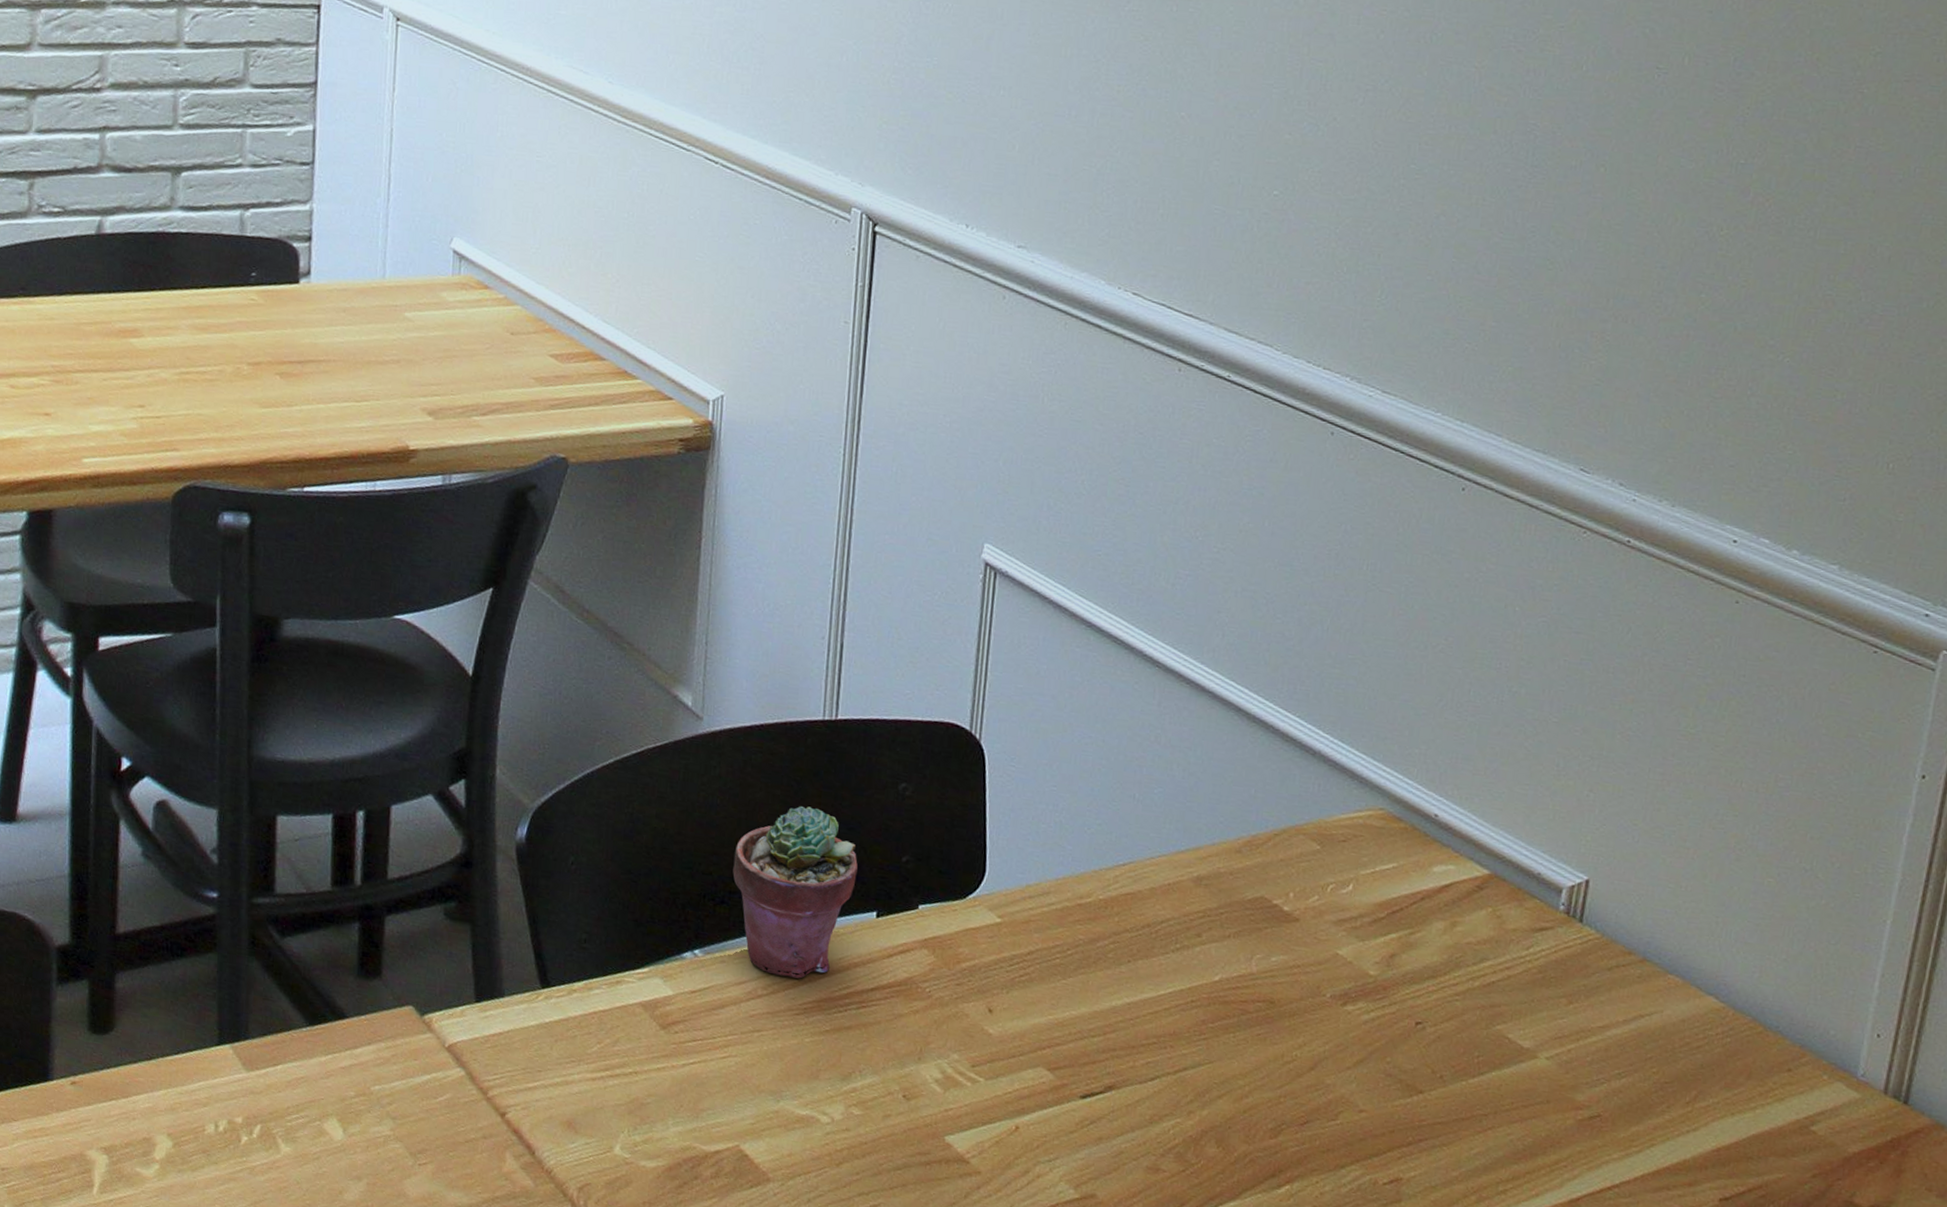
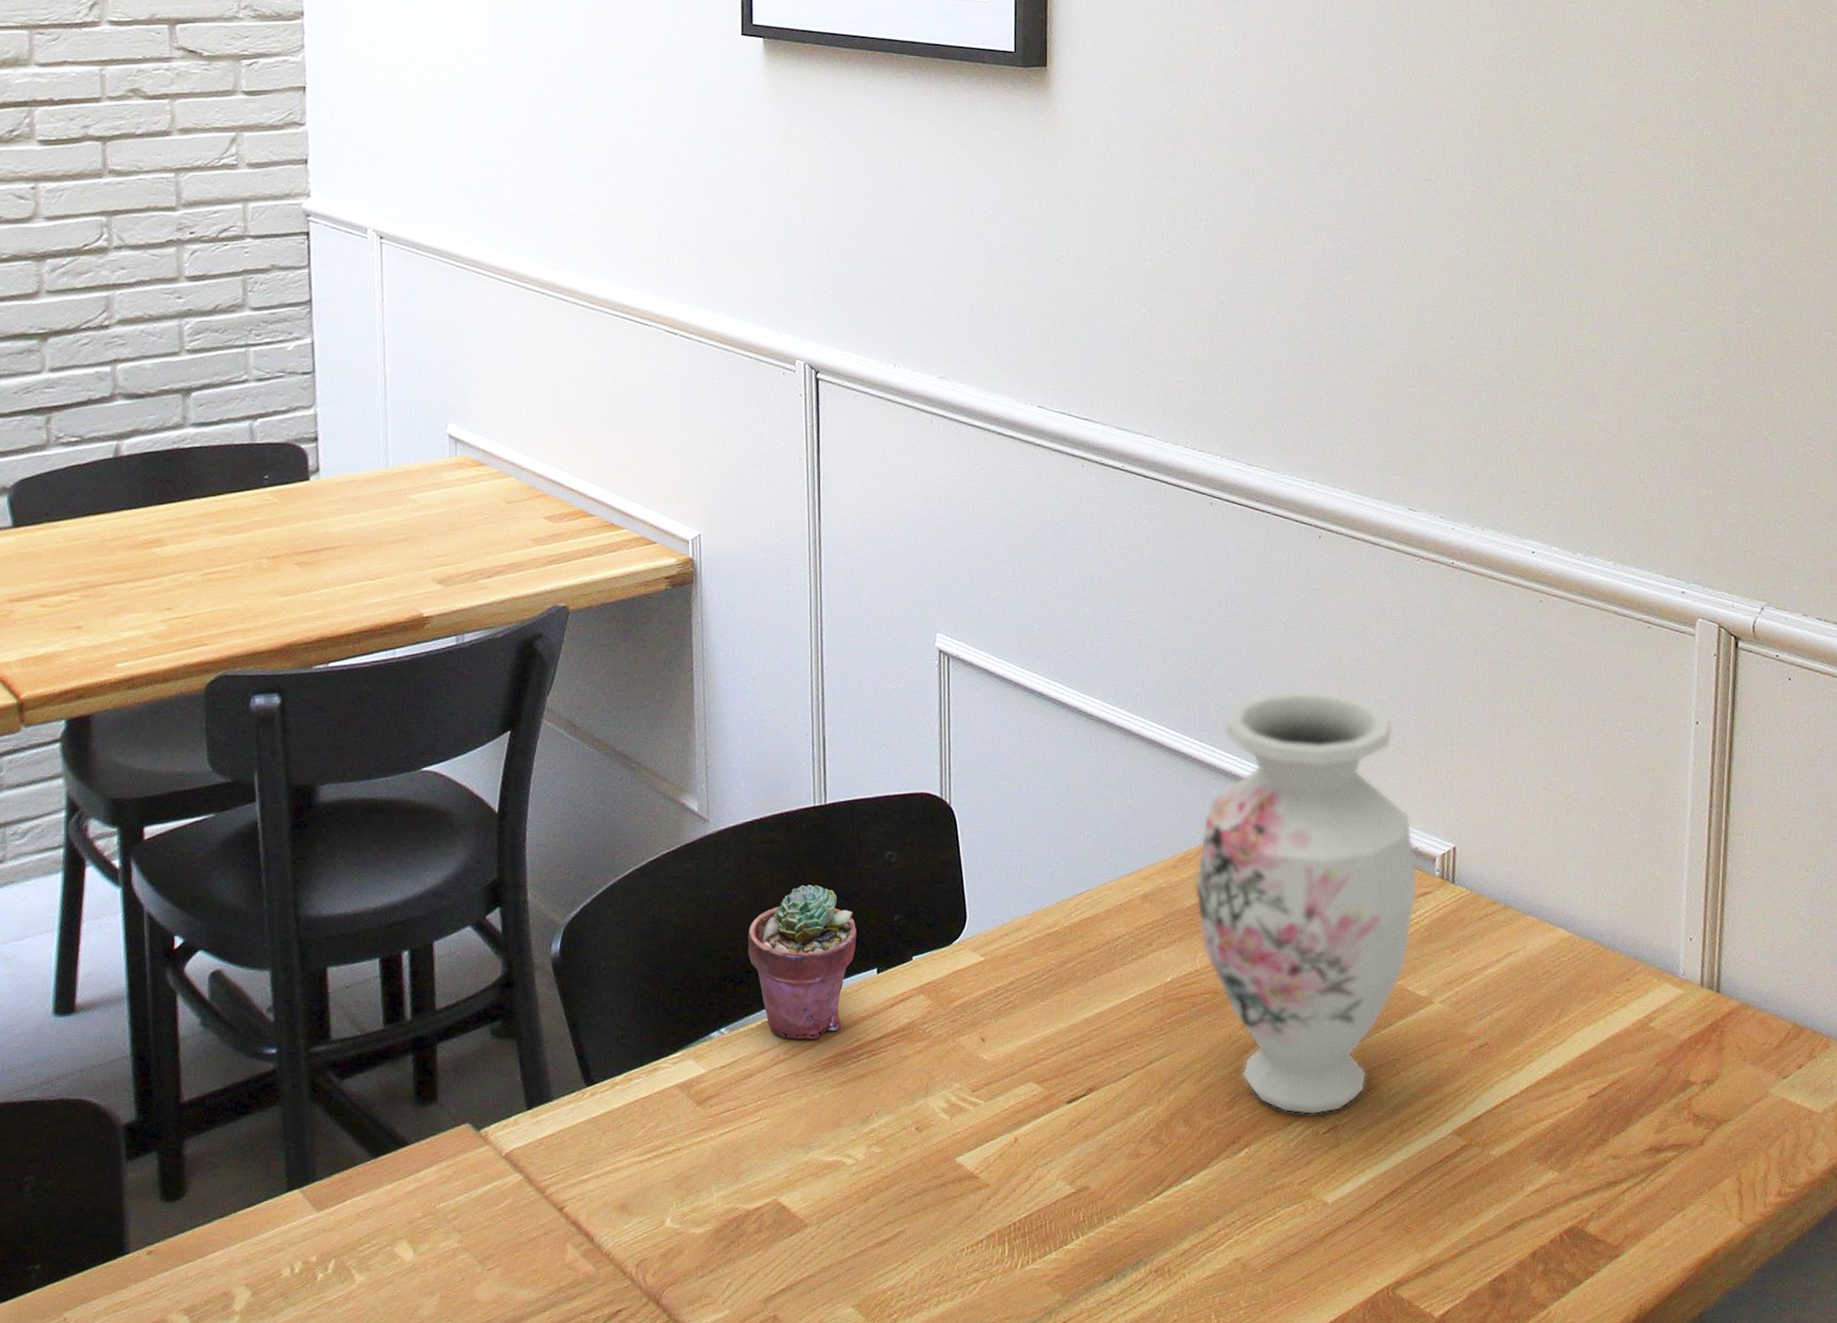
vase: none [1259,665,1538,1163] -> present [1195,690,1419,1115]

